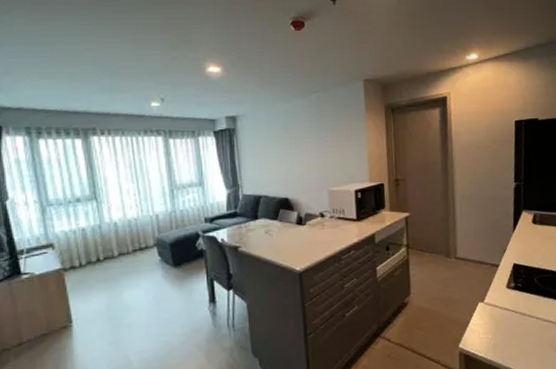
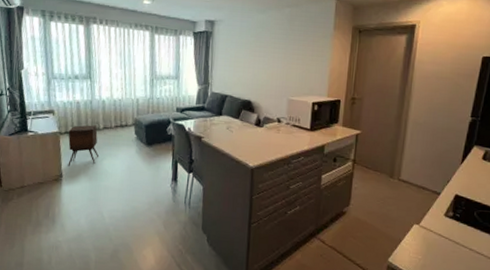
side table: none [74,253,116,308] -> present [68,125,99,166]

